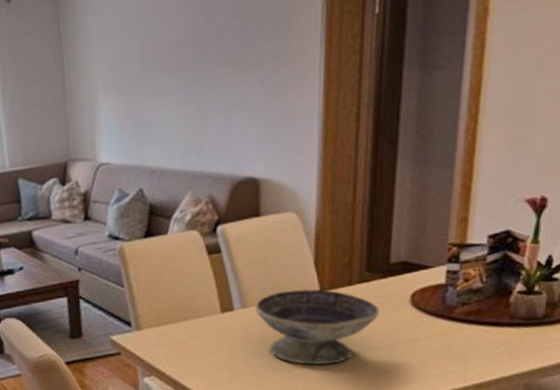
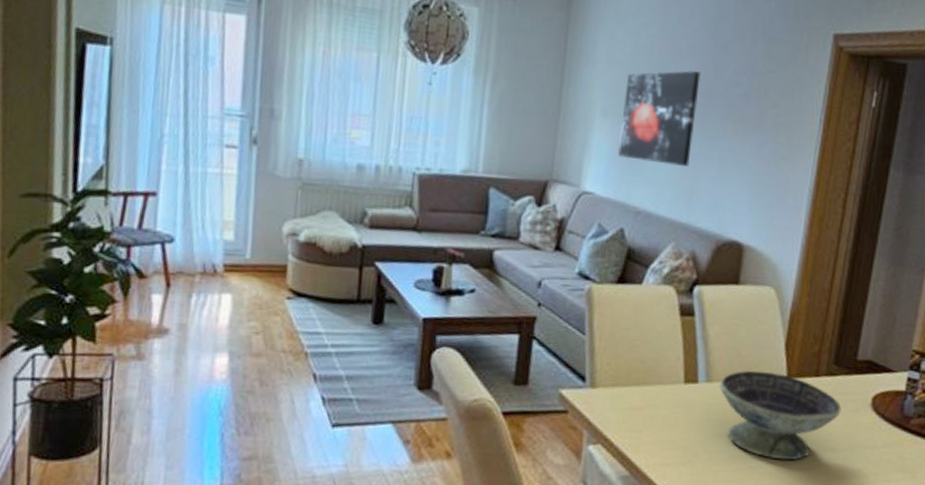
wall art: none [122,26,195,125] -> present [617,70,701,166]

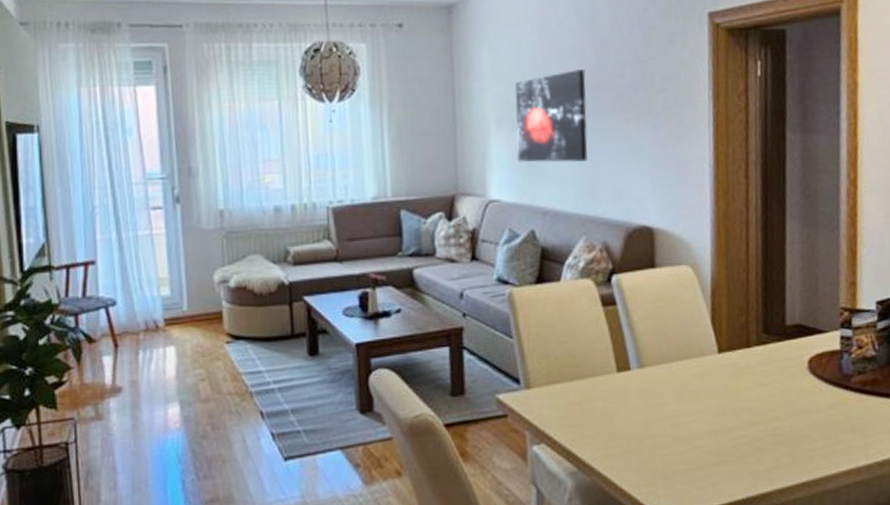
decorative bowl: present [720,370,841,461] -> none [652,349,779,436]

